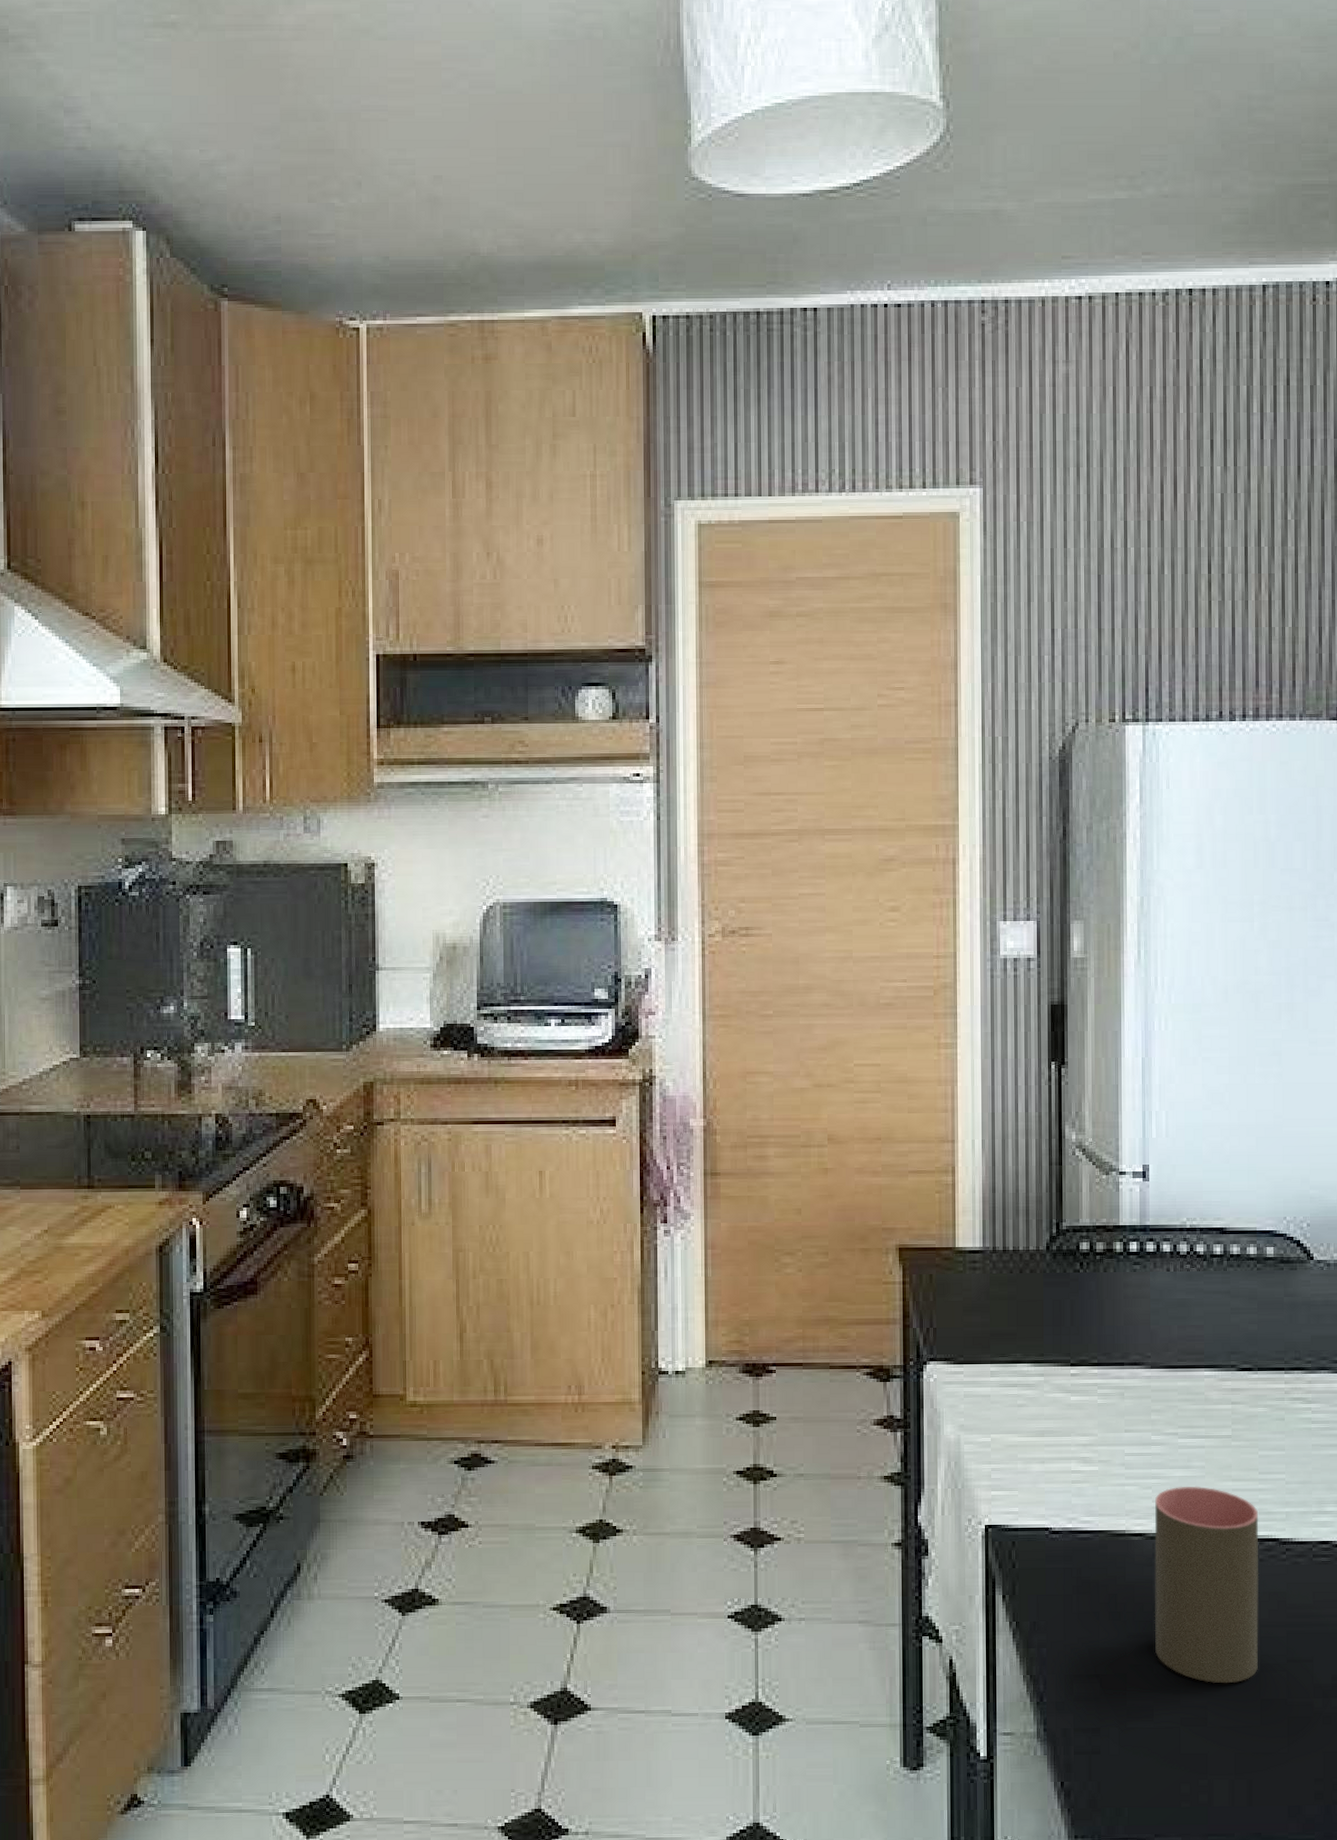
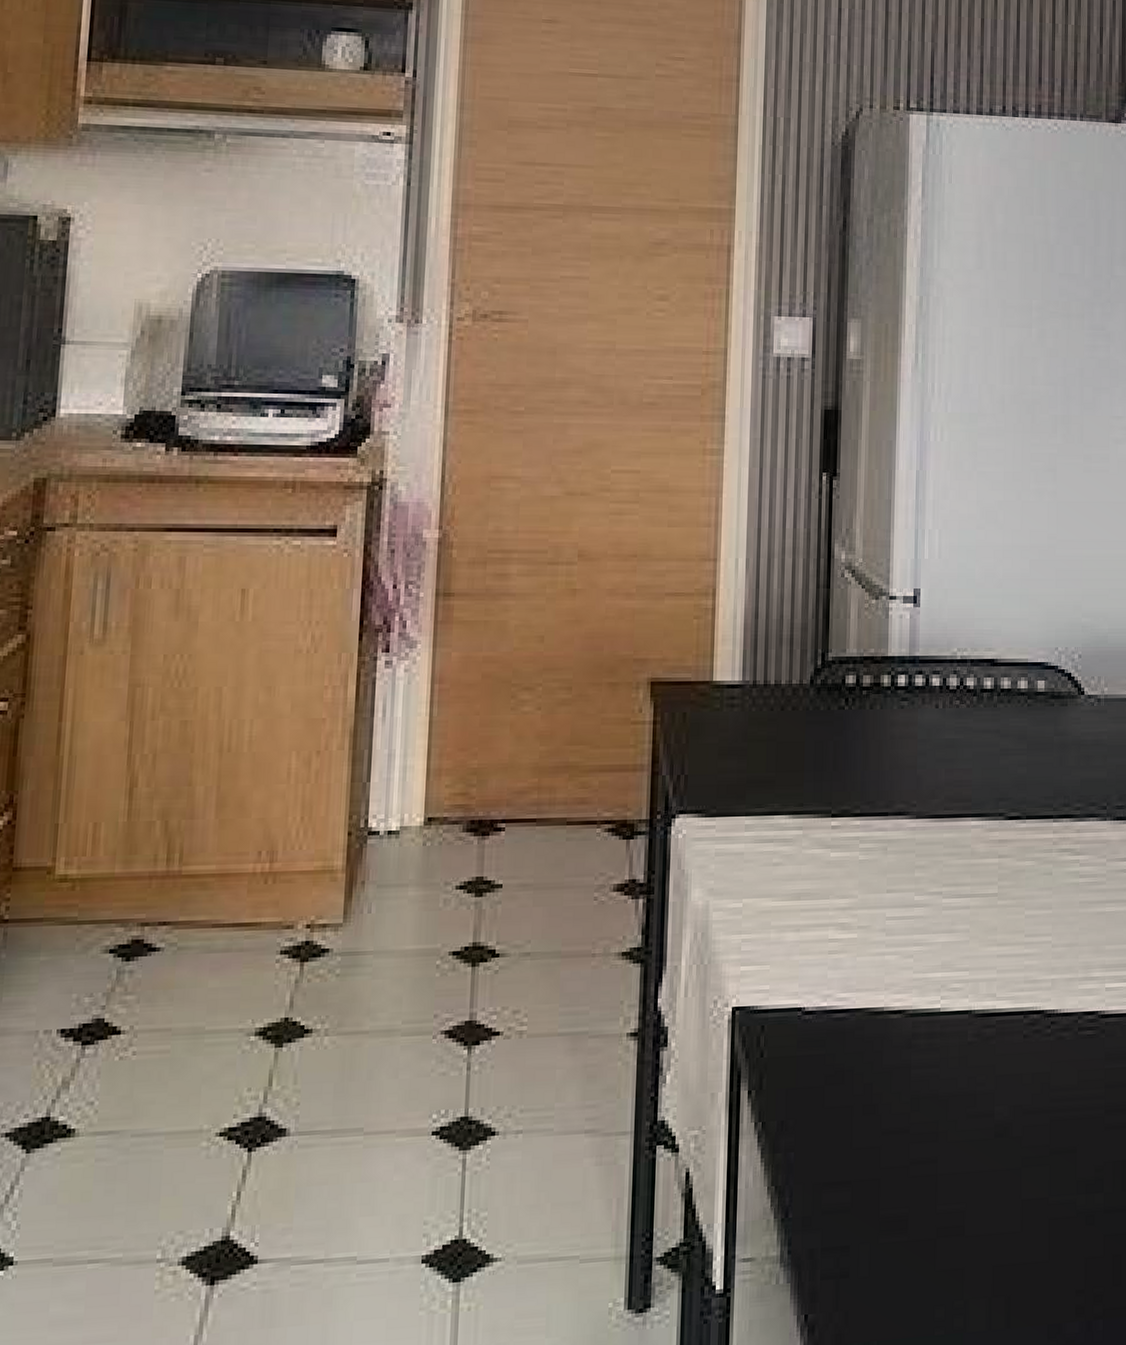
cup: present [1154,1486,1259,1684] -> none [911,952,1024,1184]

